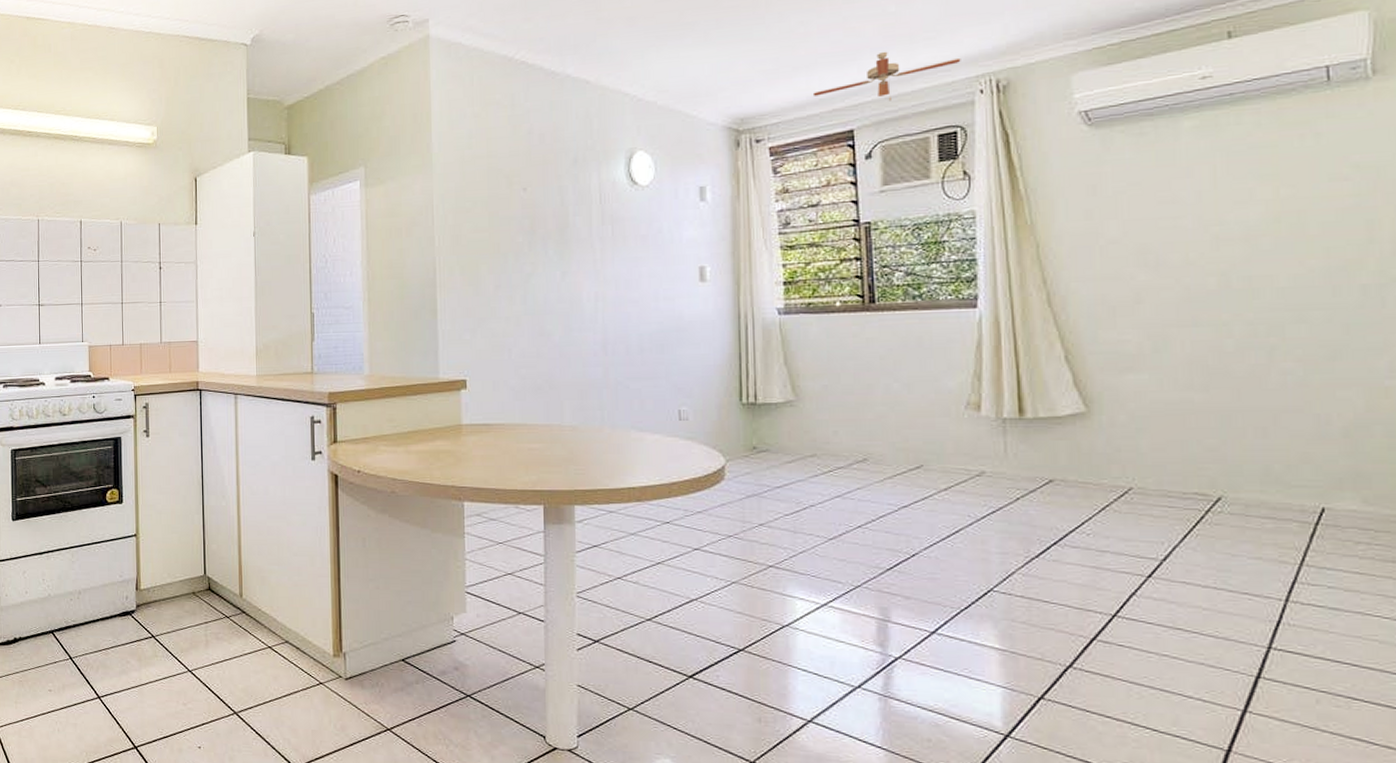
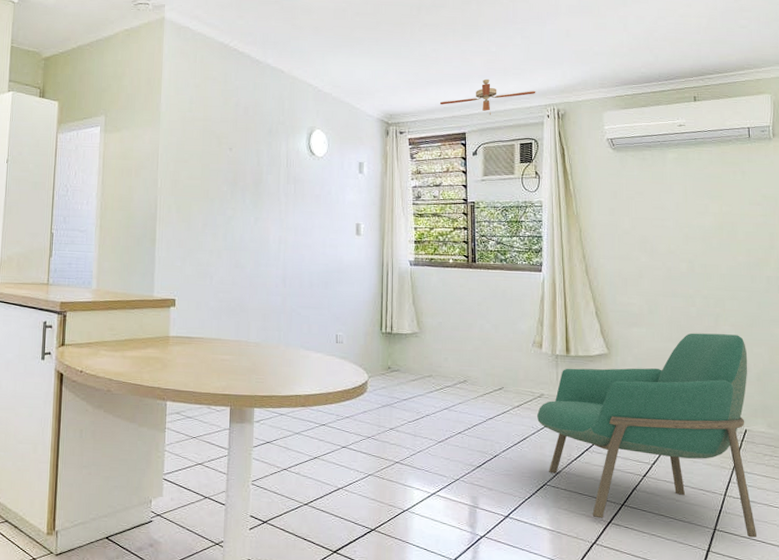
armchair: none [974,373,1344,659] -> present [536,333,758,538]

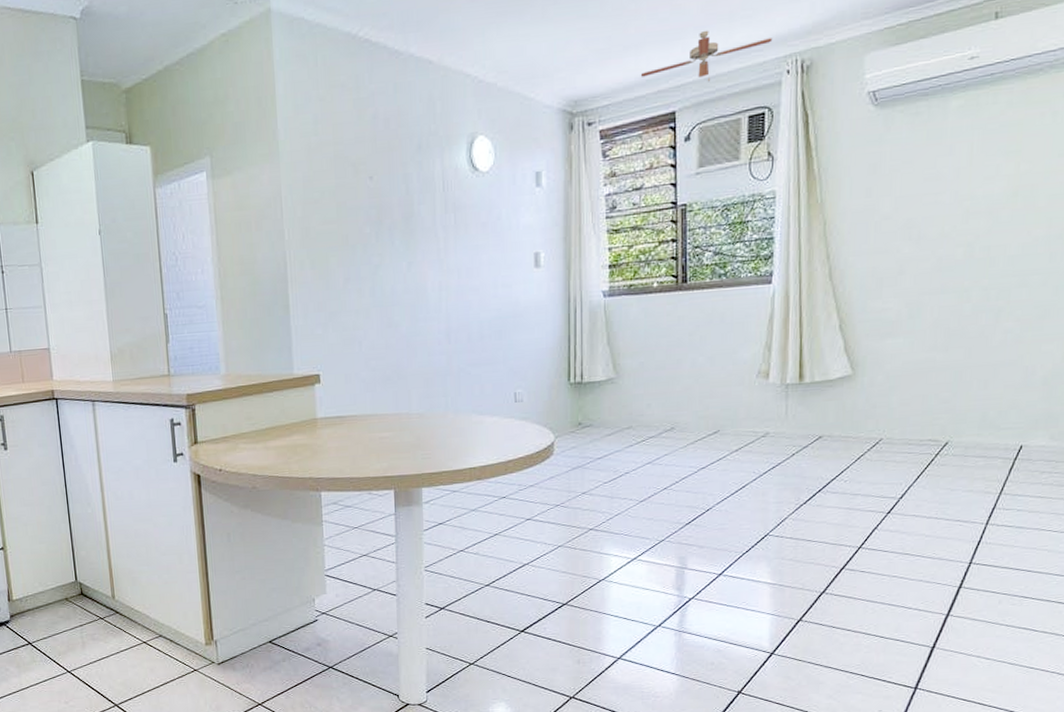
armchair: present [536,333,758,538] -> none [759,331,1034,568]

